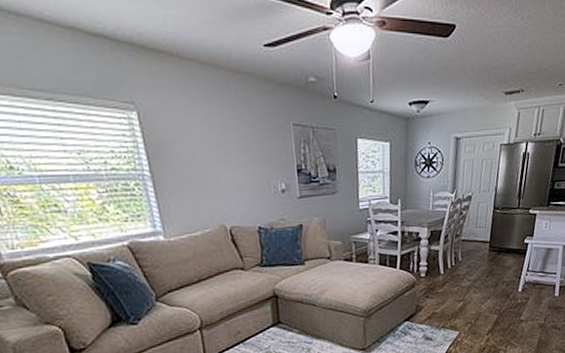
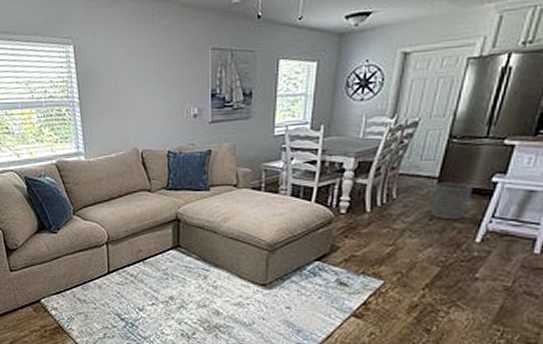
waste bin: none [487,244,513,276] -> present [431,182,473,220]

